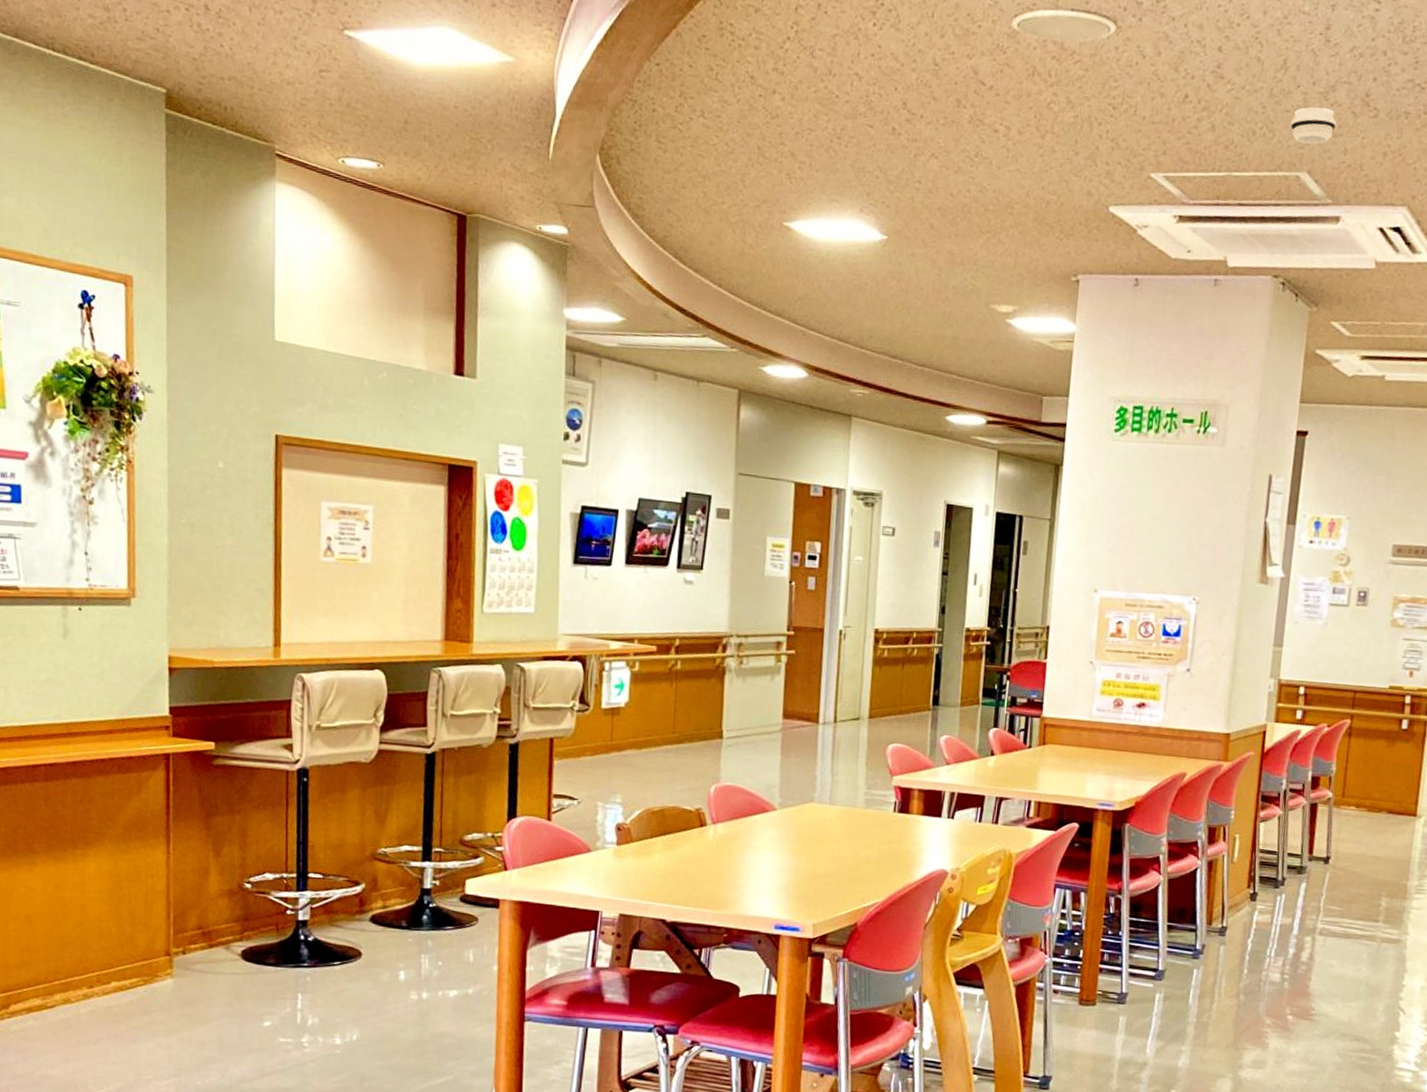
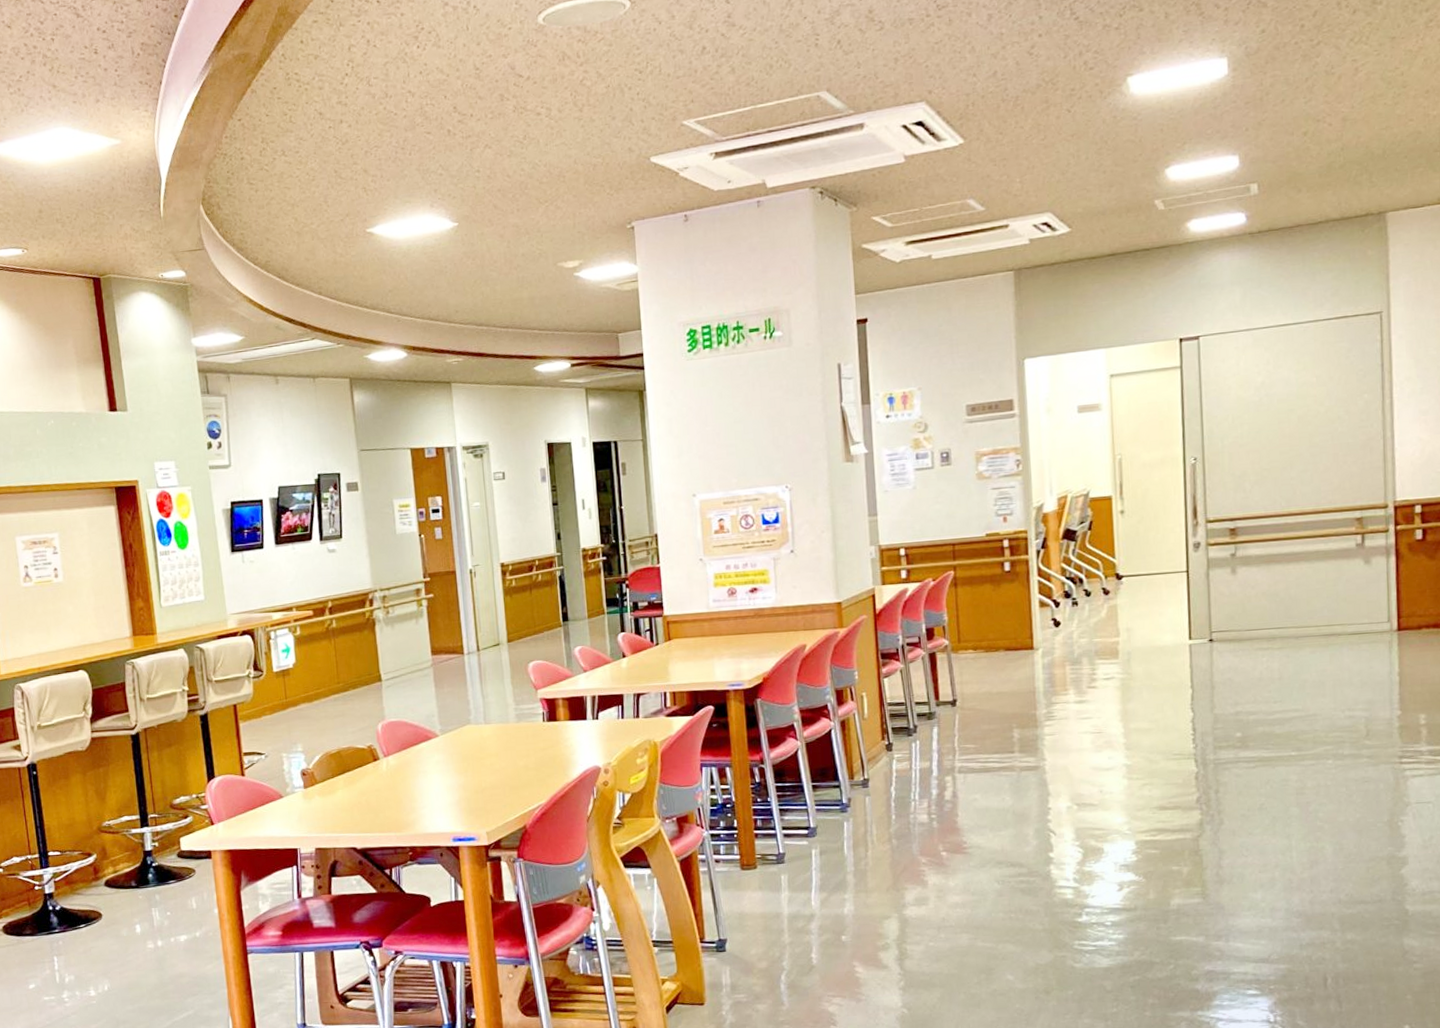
smoke detector: present [1290,106,1337,144] -> none [803,31,847,66]

